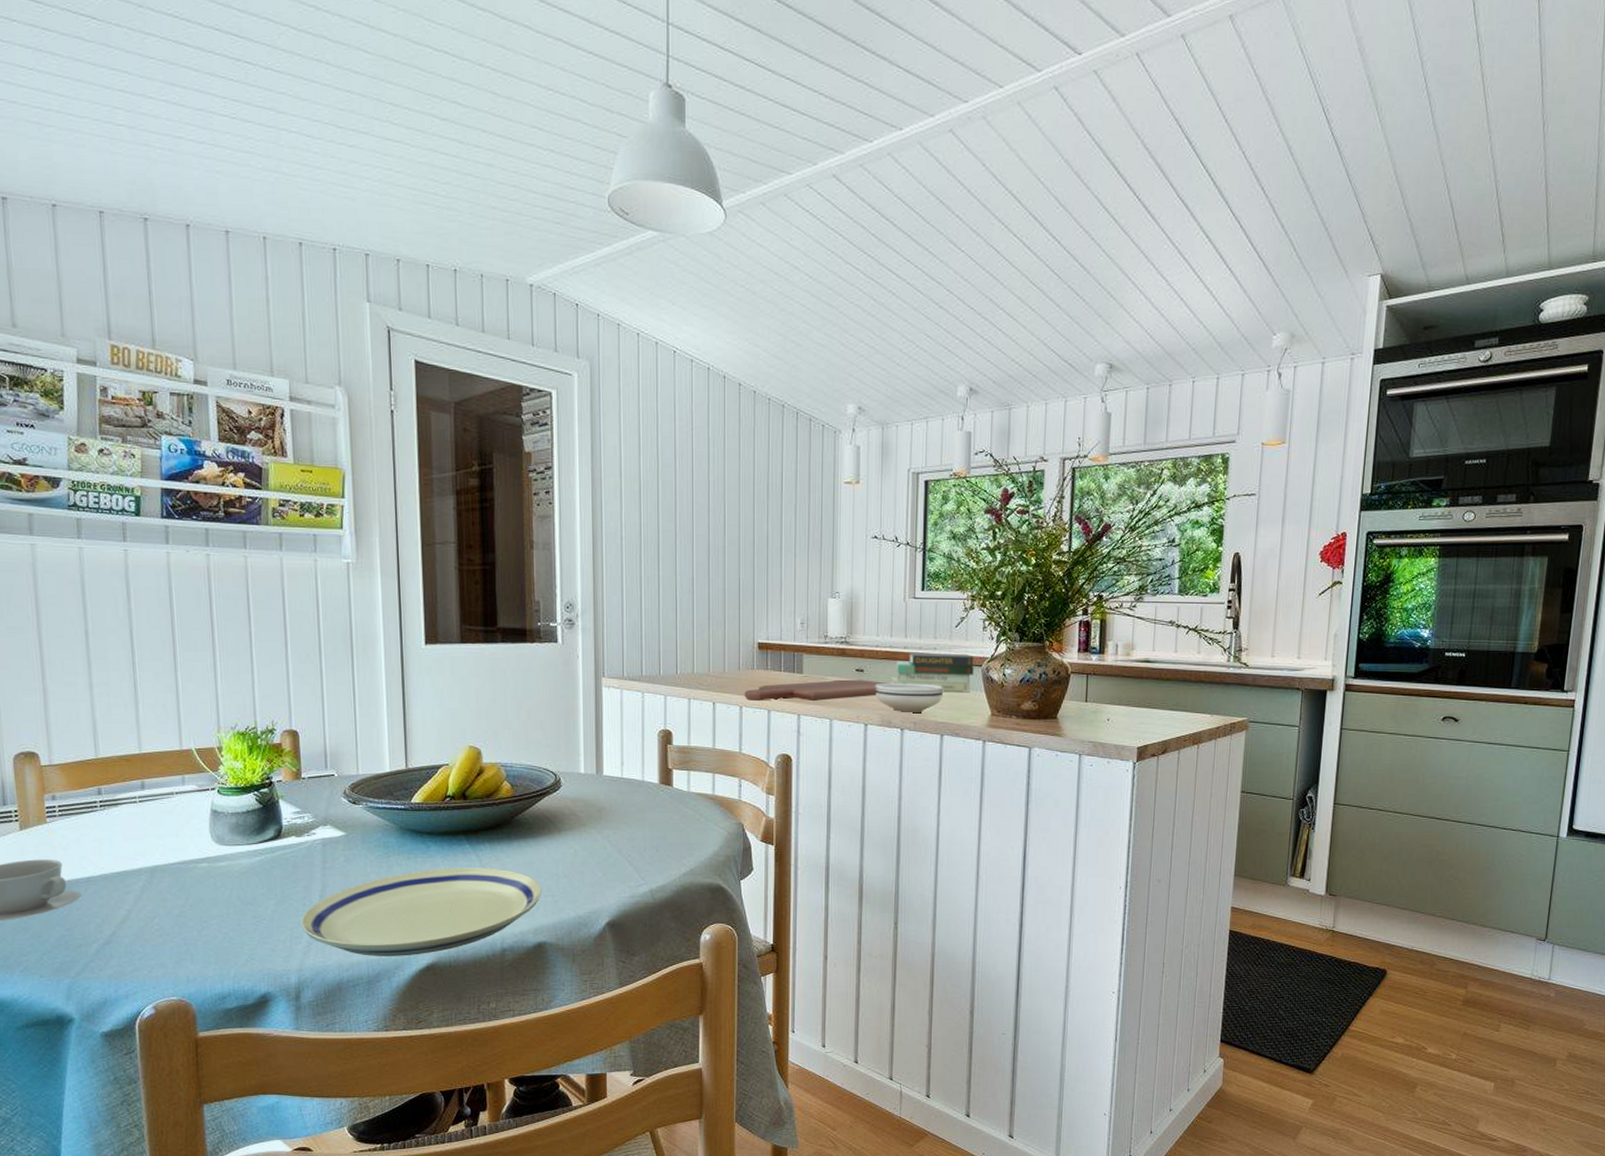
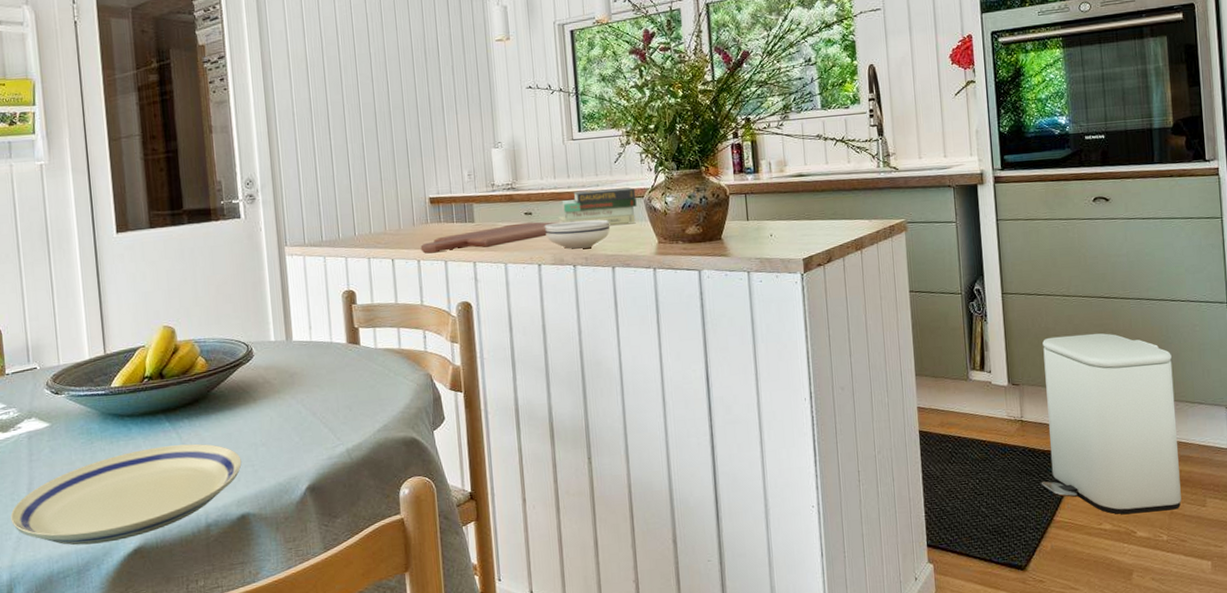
pedal bin: none [1341,852,1493,1031] -> present [1041,333,1182,515]

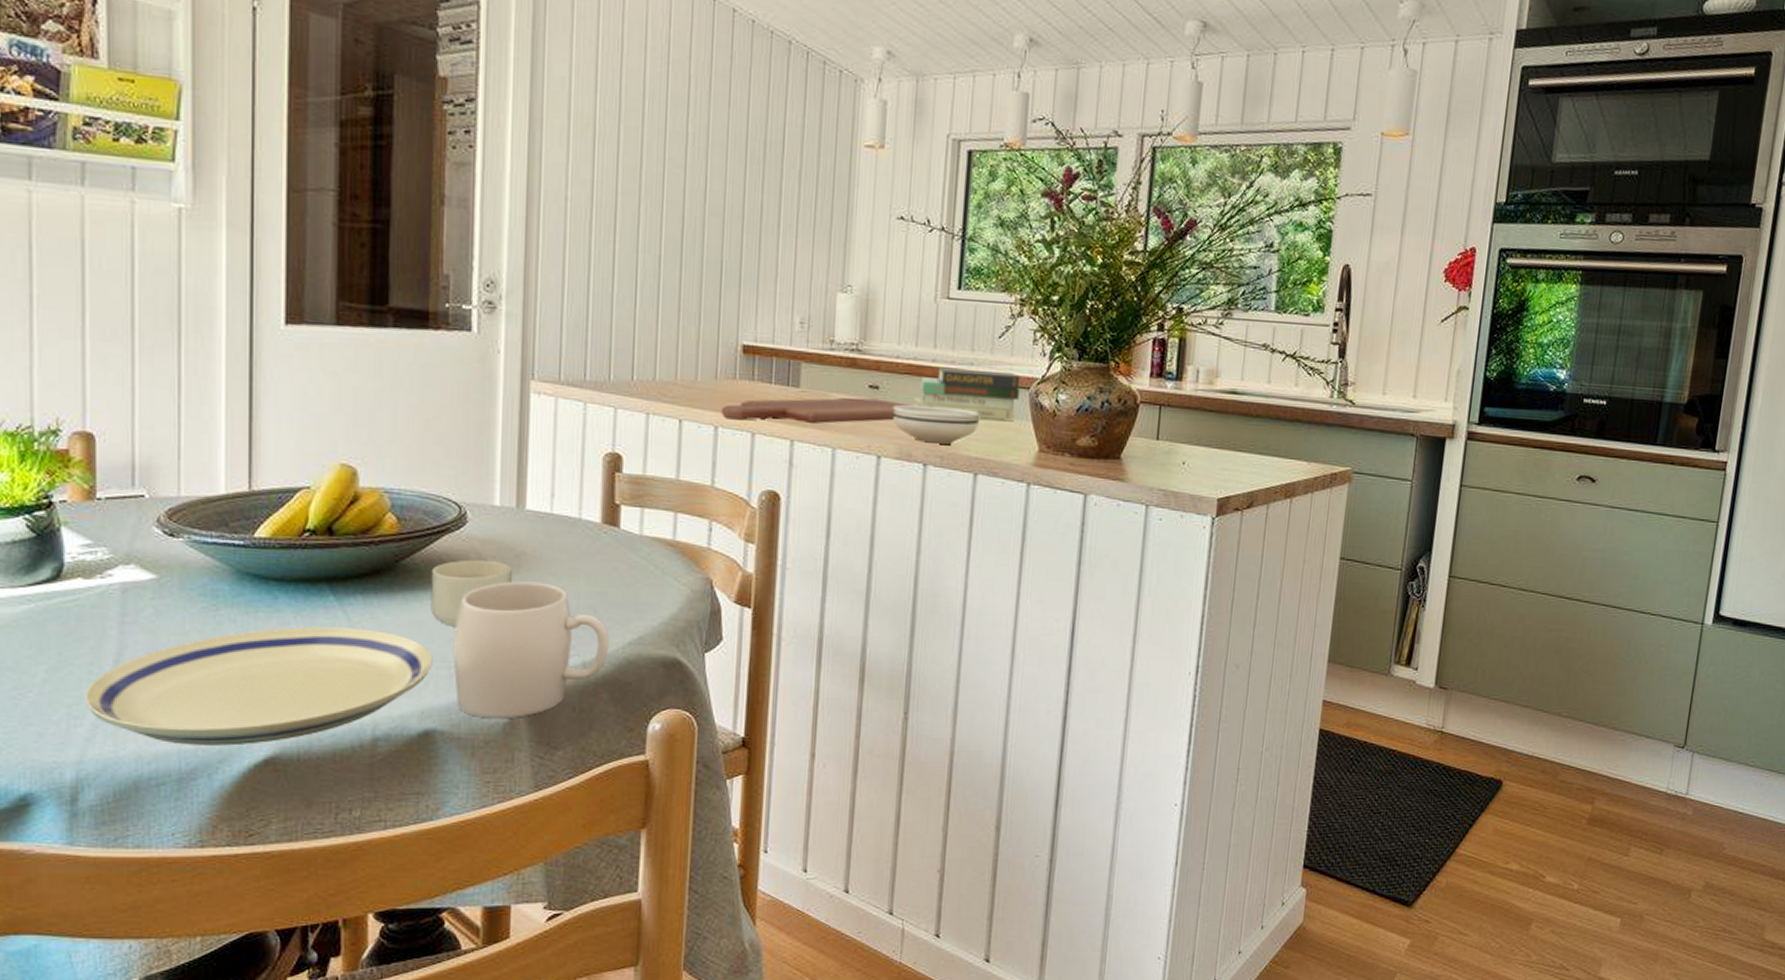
cup: none [233,381,289,435] -> present [430,559,512,627]
mug: none [253,393,364,500] -> present [453,581,610,719]
pedal bin: present [1041,333,1182,515] -> none [1449,637,1627,856]

